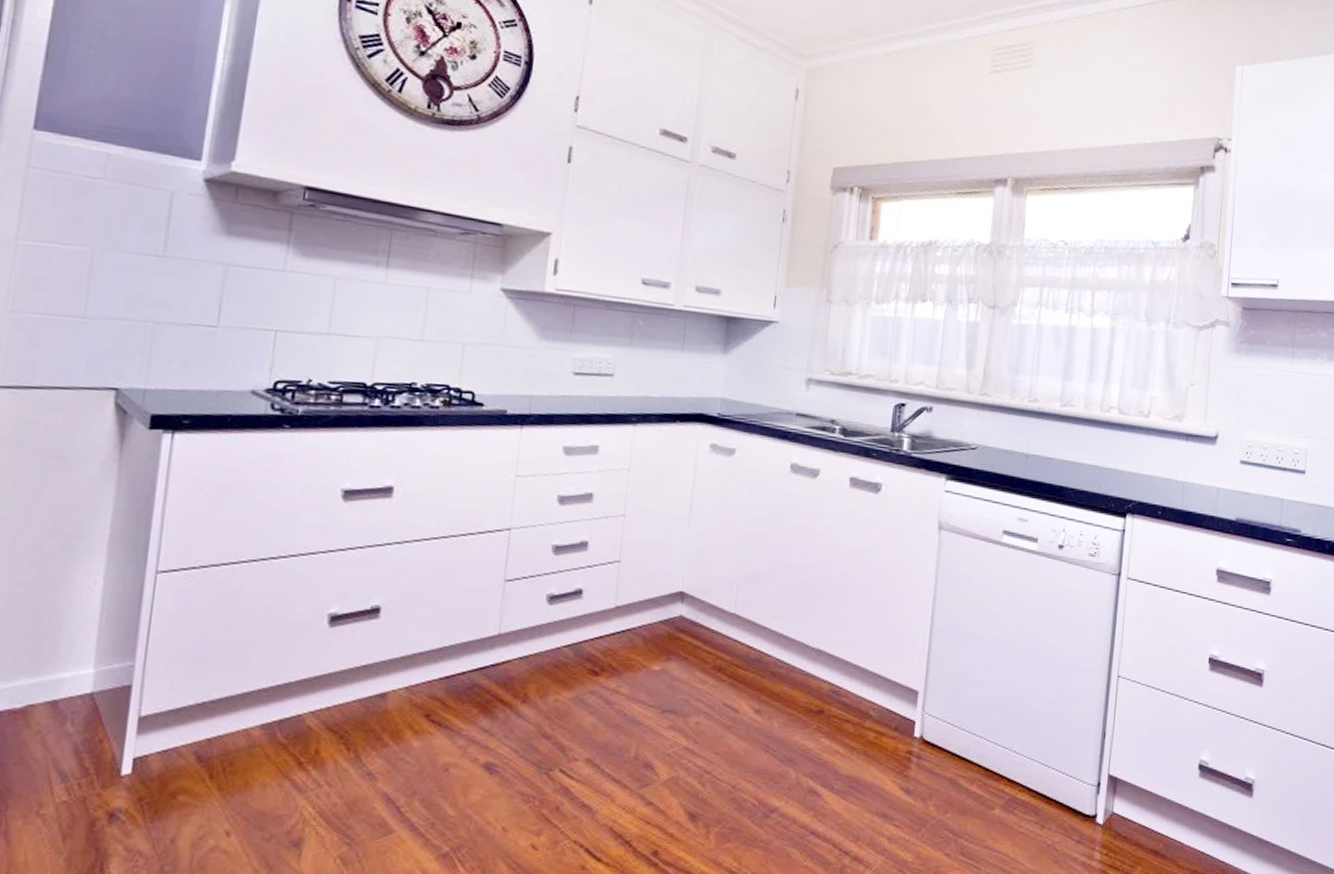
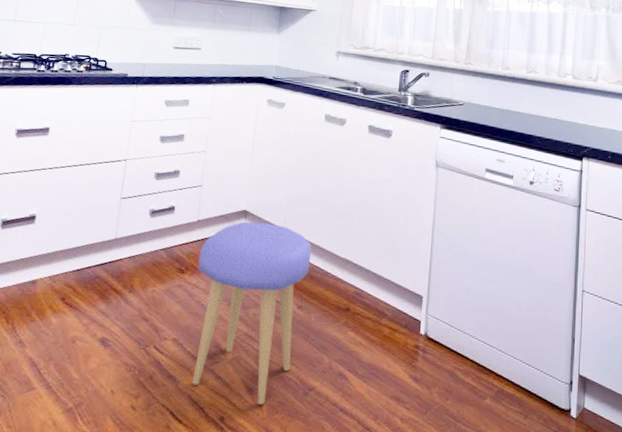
stool: none [613,606,773,833] -> present [192,221,312,405]

